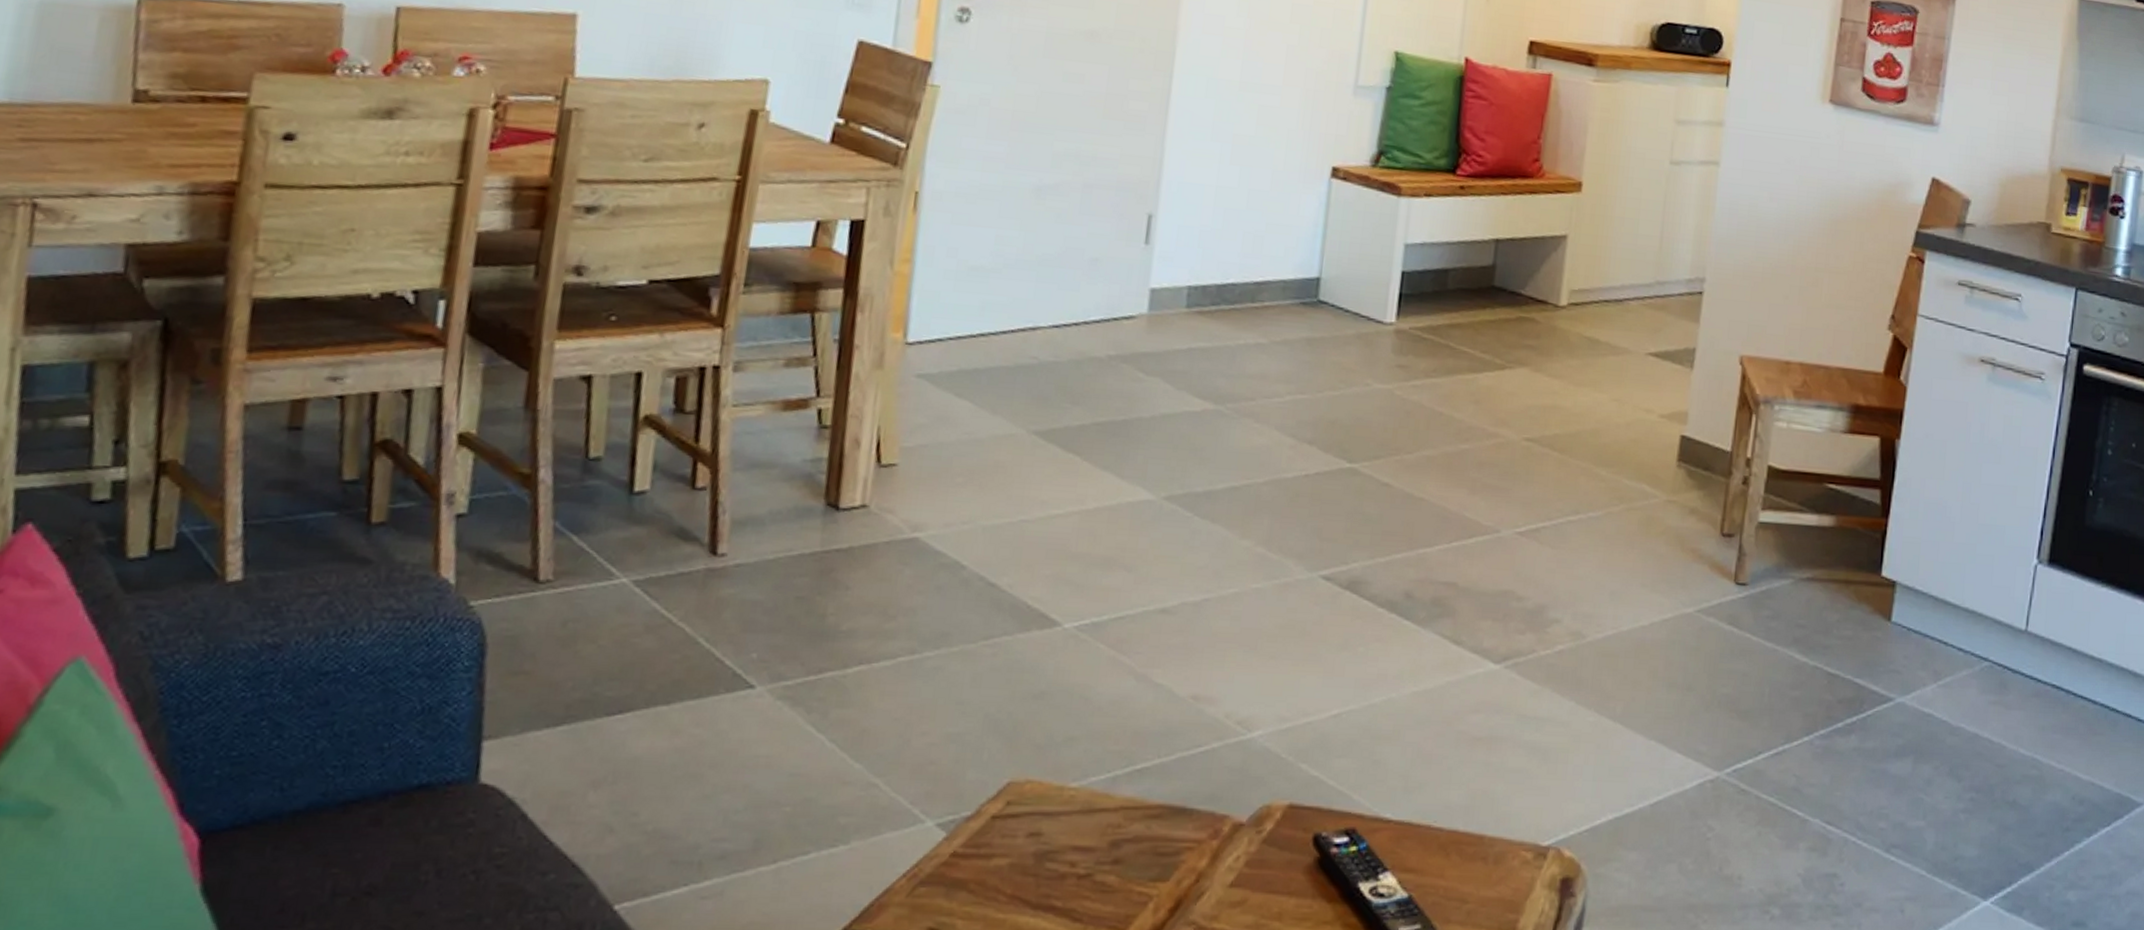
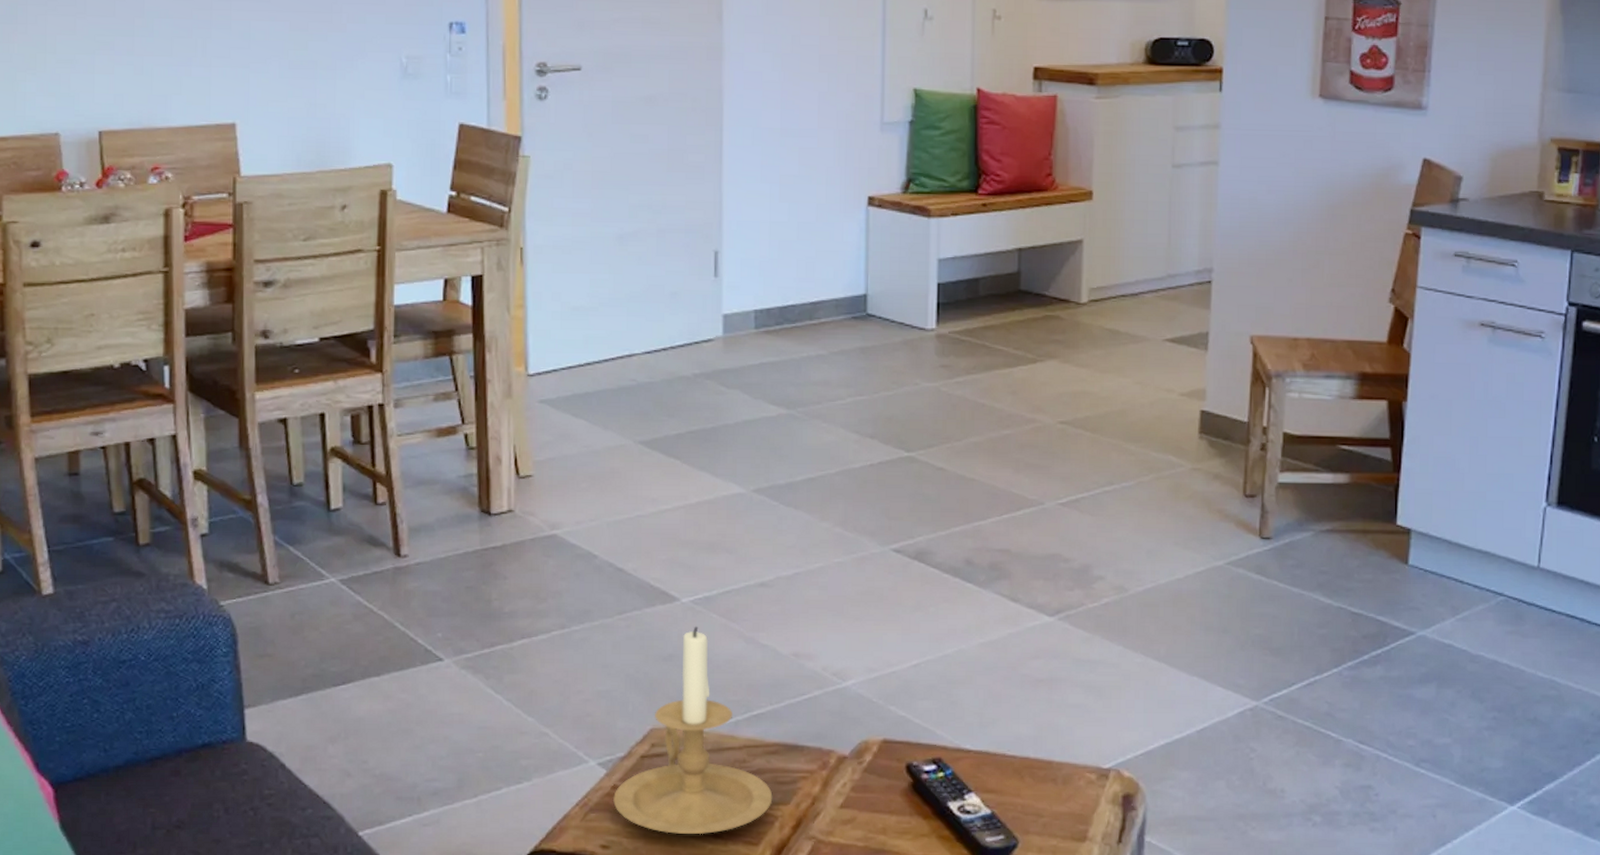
candle holder: none [950,657,1150,917] -> present [613,626,773,835]

